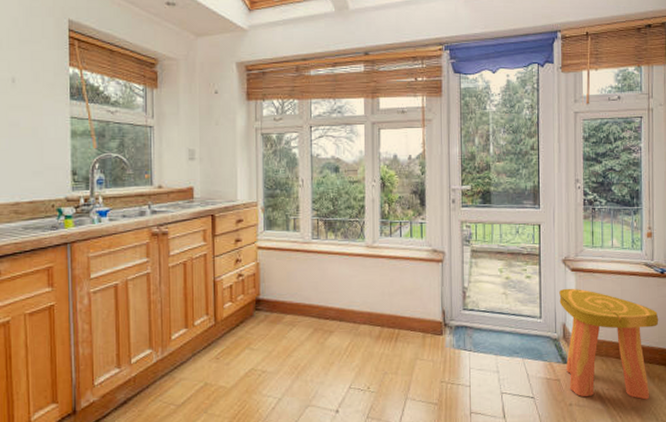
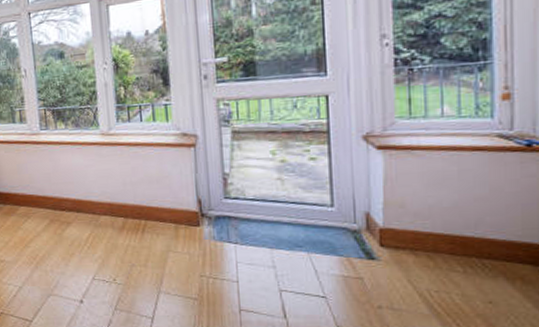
stool: present [559,288,659,400] -> none [359,170,523,306]

